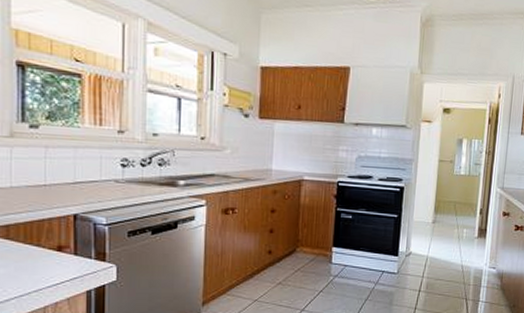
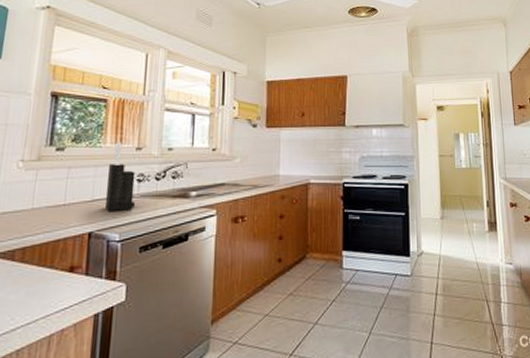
knife block: none [88,123,120,195] -> present [104,142,136,211]

